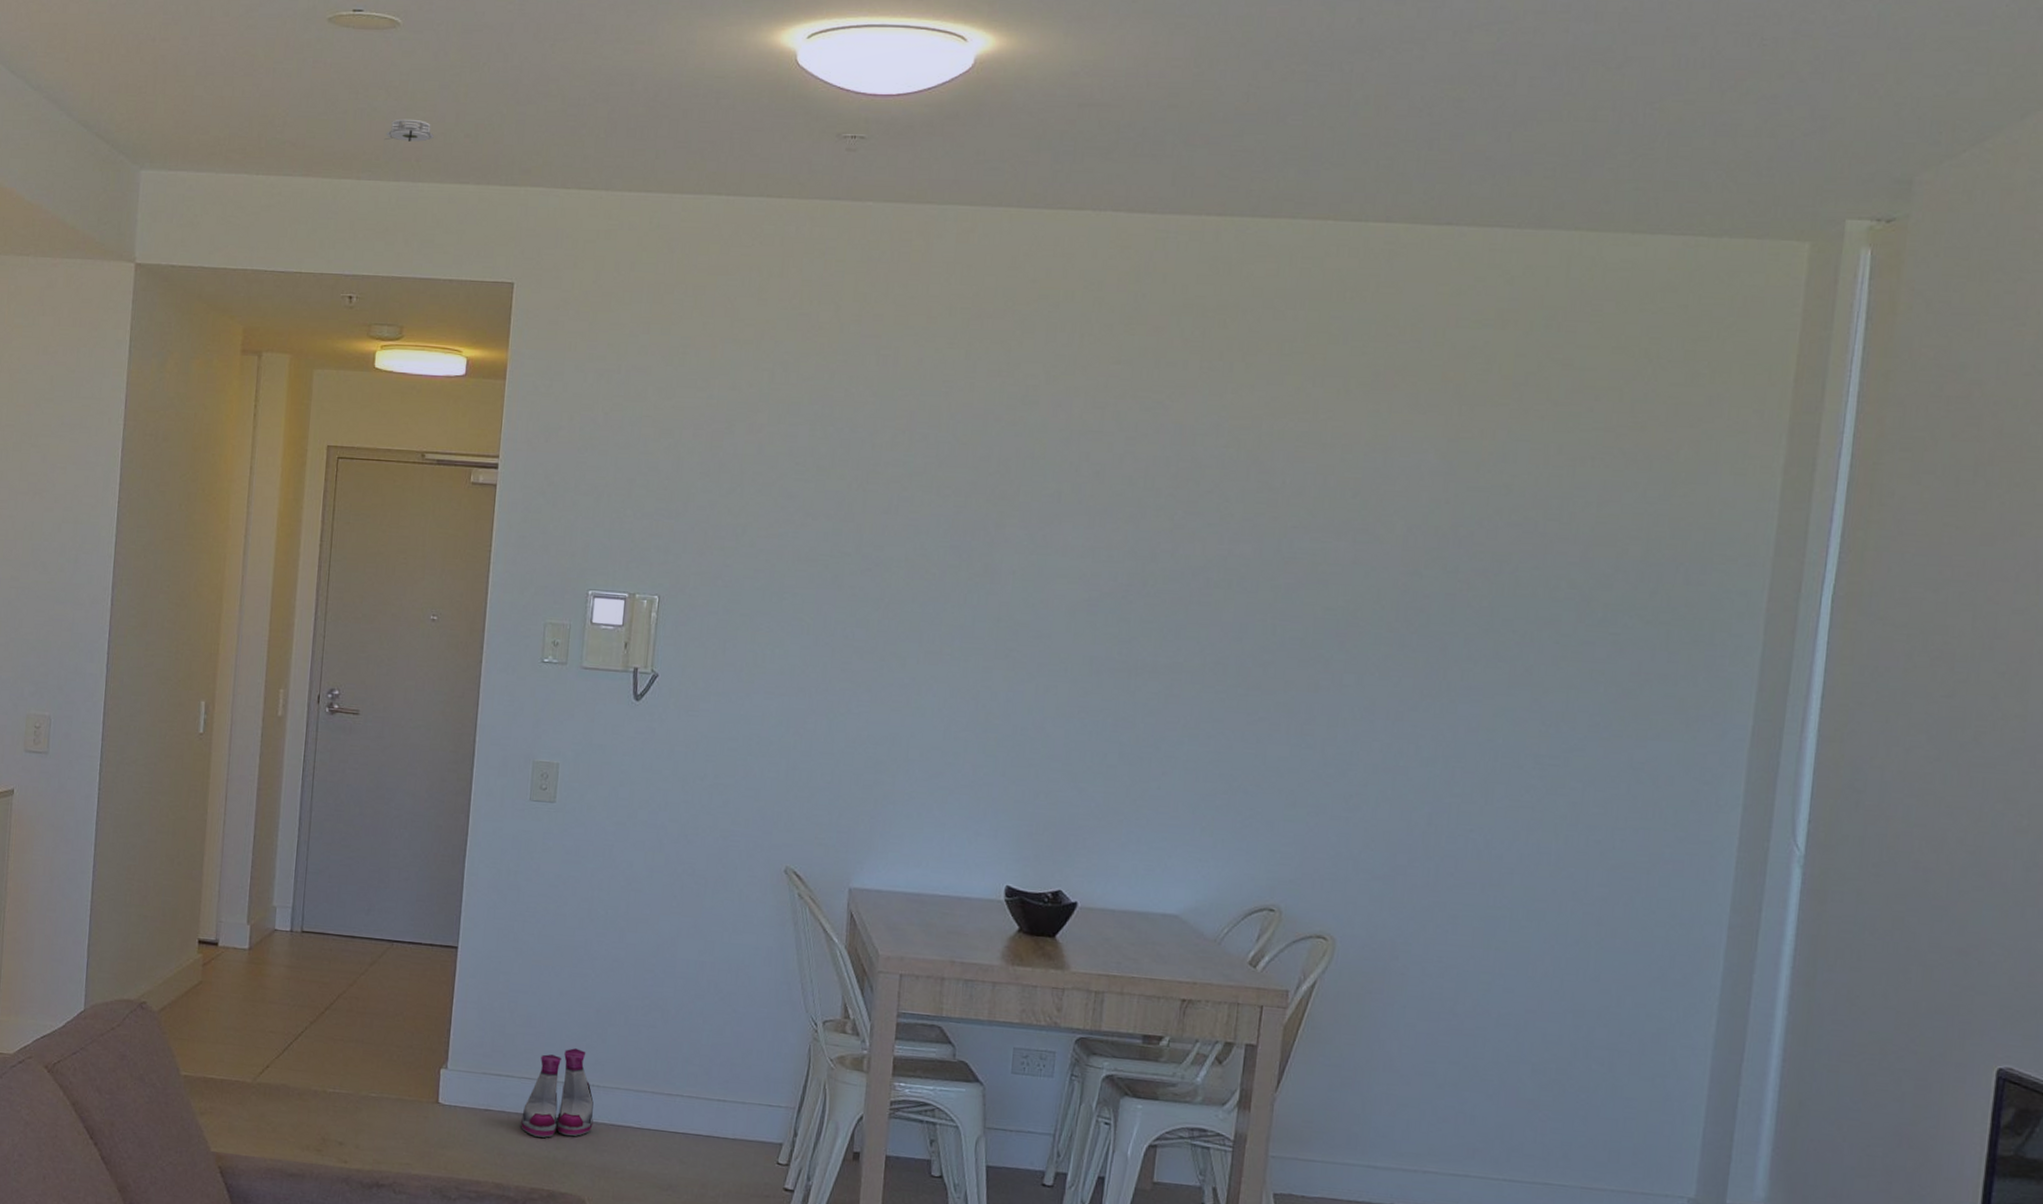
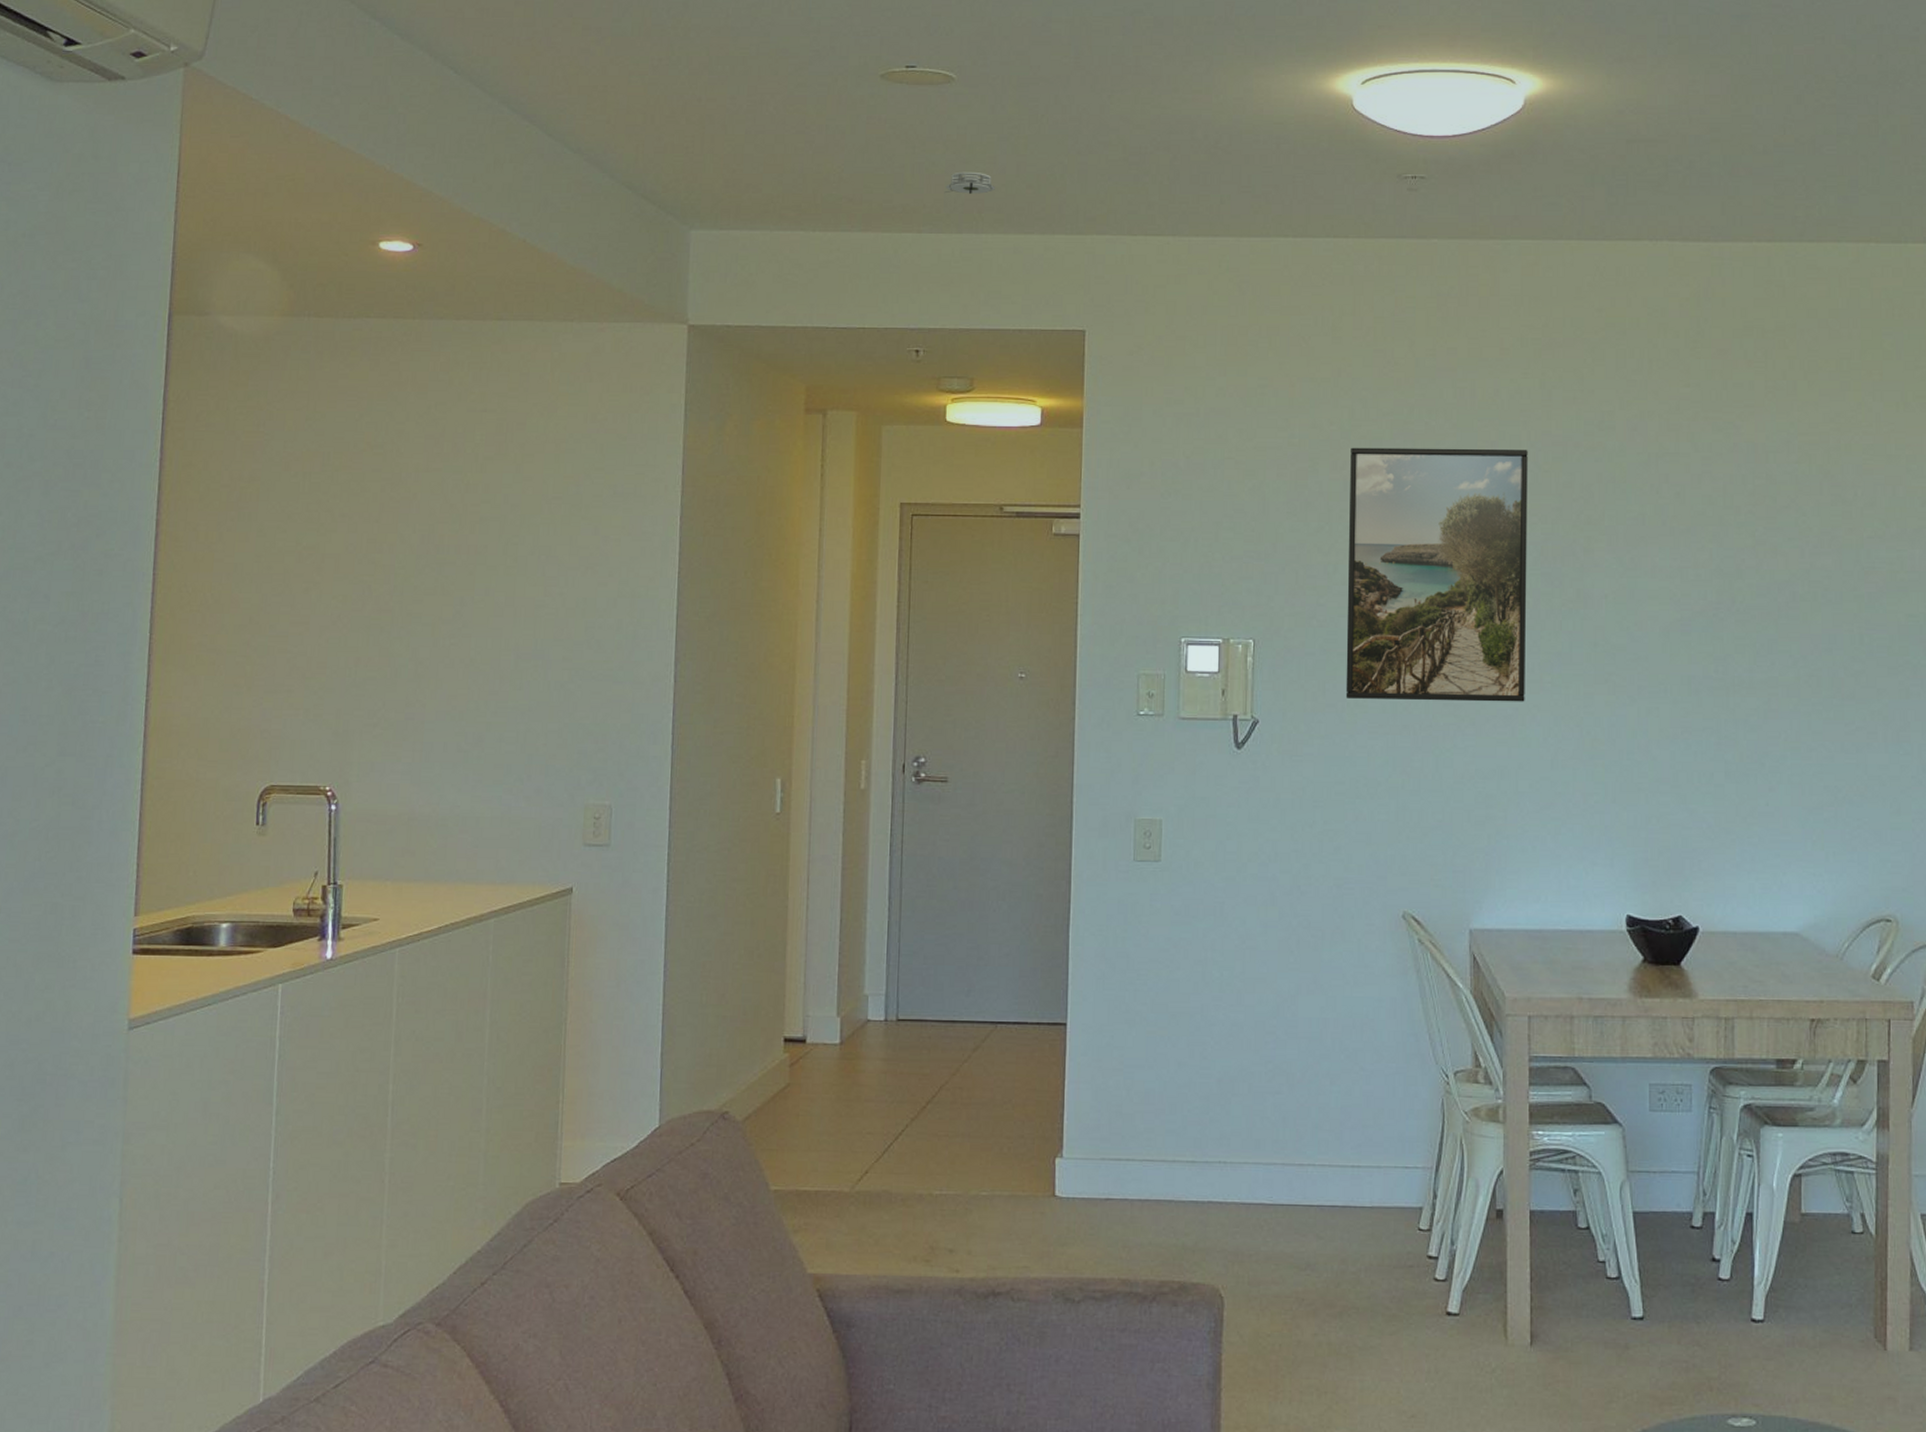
boots: present [521,1048,595,1138] -> none [1145,1123,1224,1224]
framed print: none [745,411,947,673] -> present [1345,447,1528,702]

